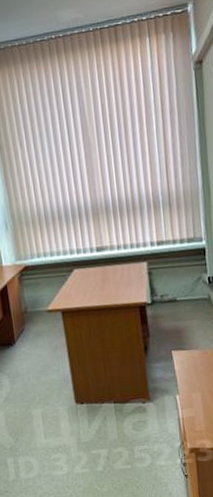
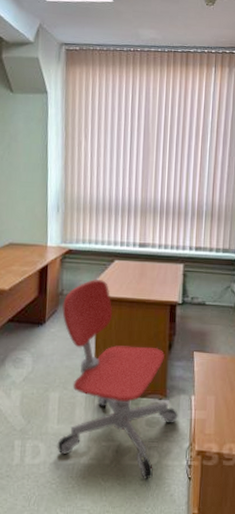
office chair: none [28,291,165,482] -> present [57,278,178,480]

